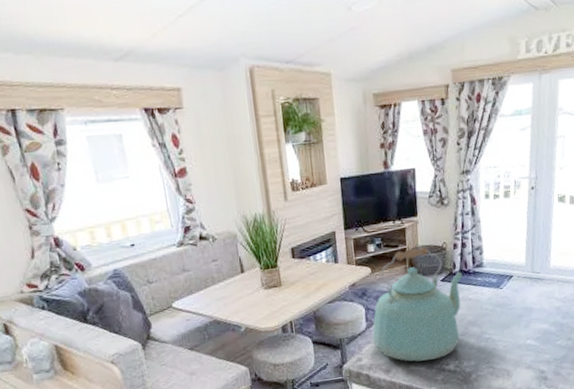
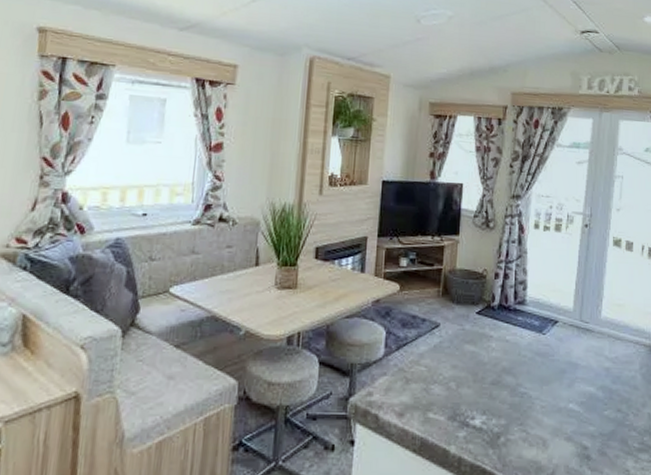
kettle: present [371,247,464,362] -> none [388,270,503,409]

